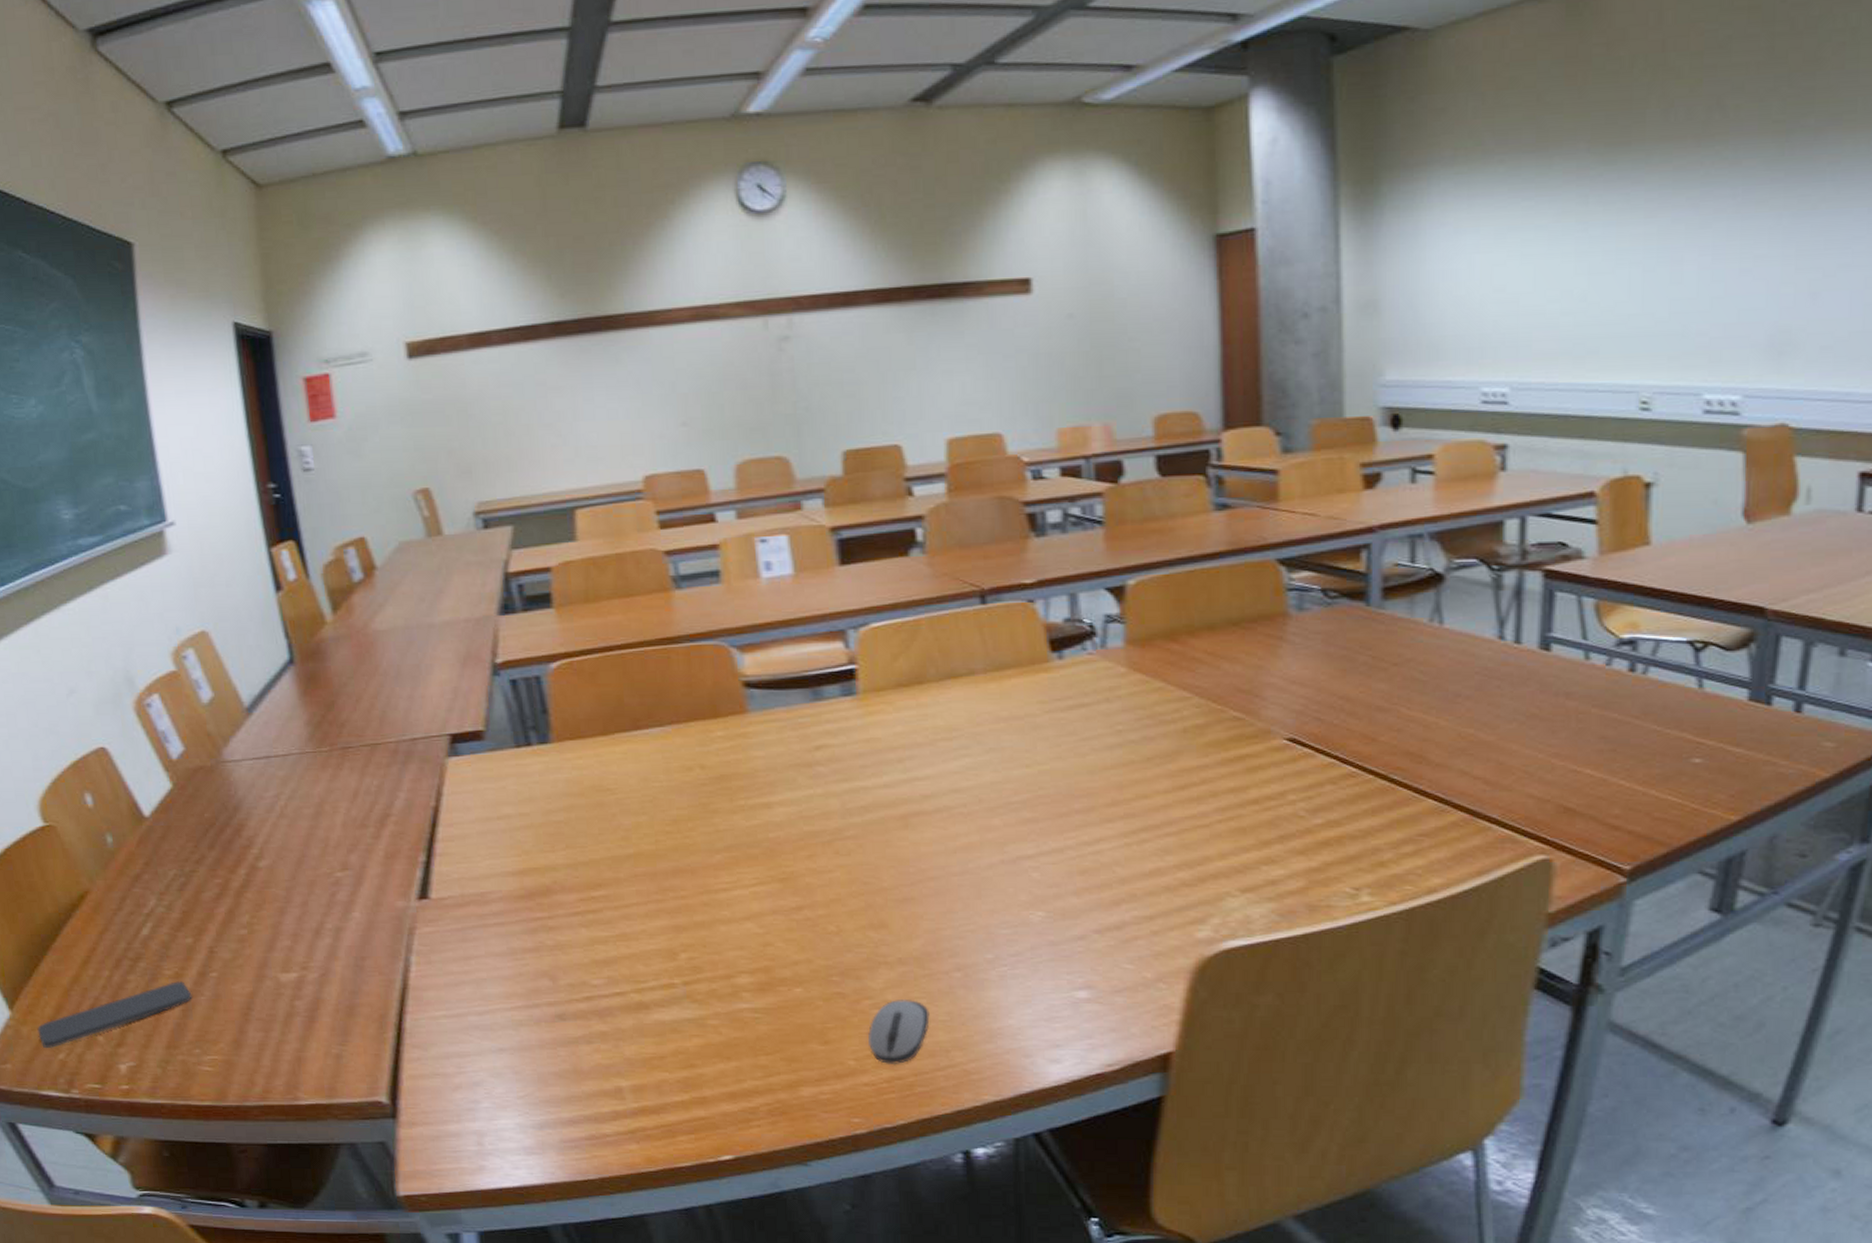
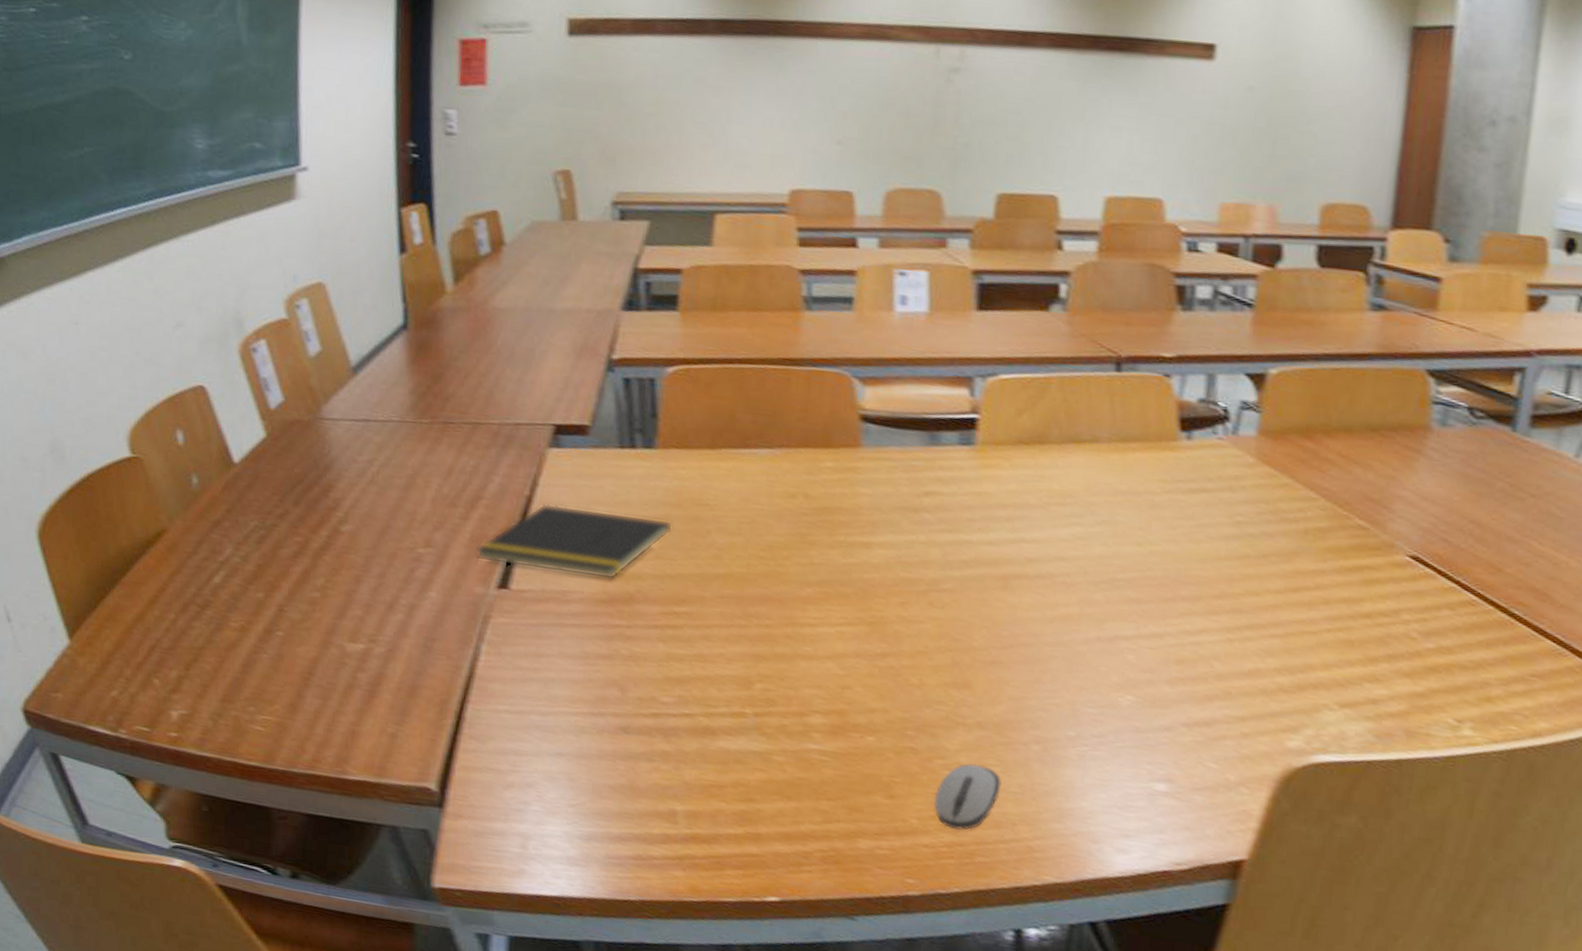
smartphone: present [37,981,192,1049] -> none [94,635,255,684]
notepad: none [391,809,578,876] -> present [475,503,672,580]

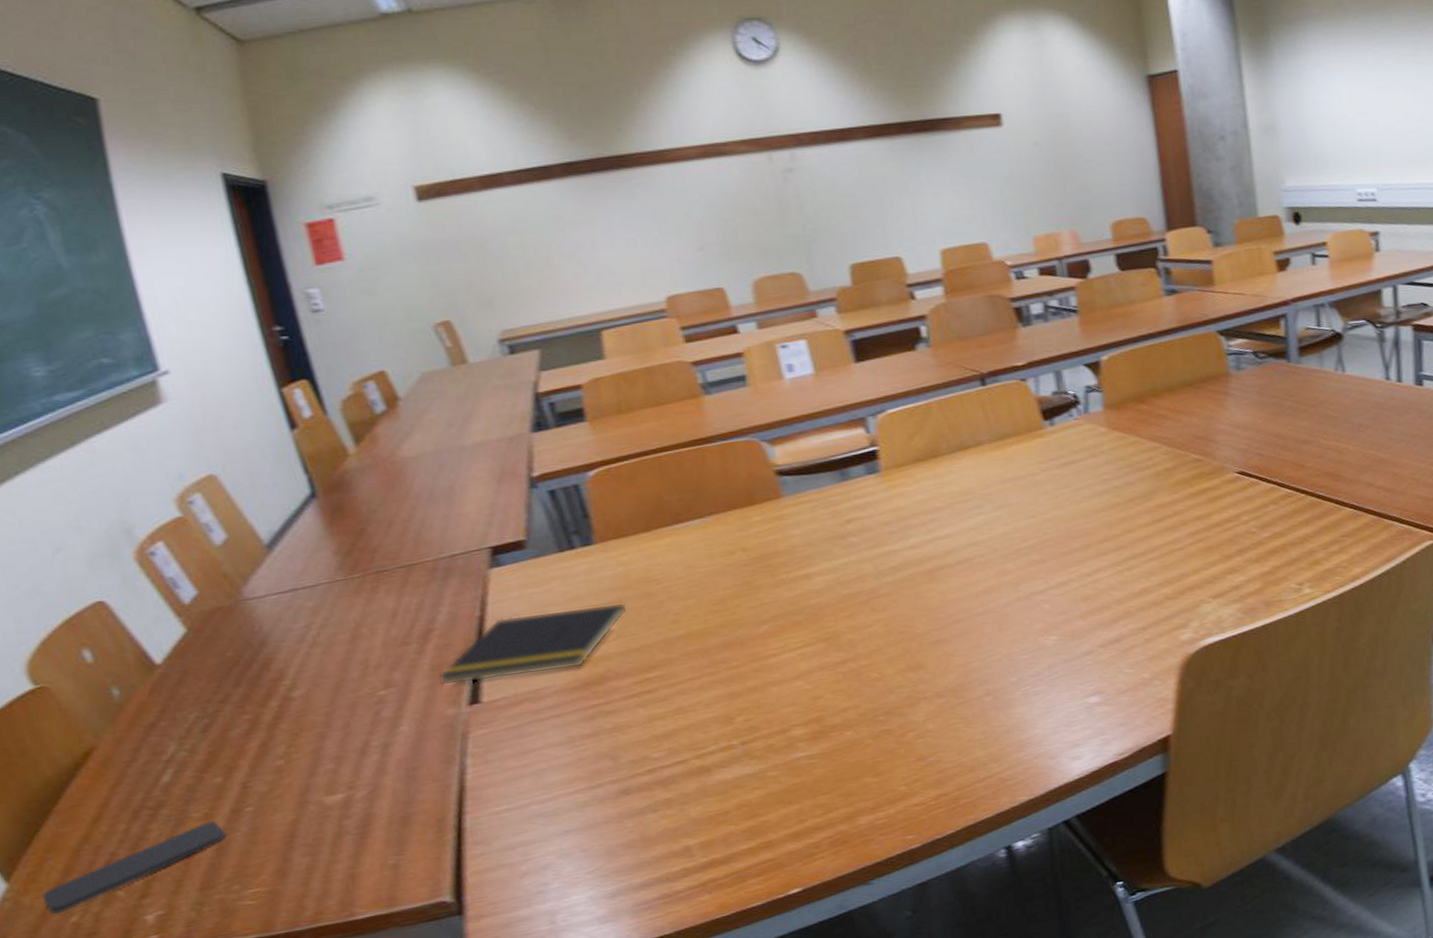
smartphone: none [94,635,255,684] -> present [42,821,227,915]
computer mouse: present [934,764,1002,831] -> none [915,726,968,784]

